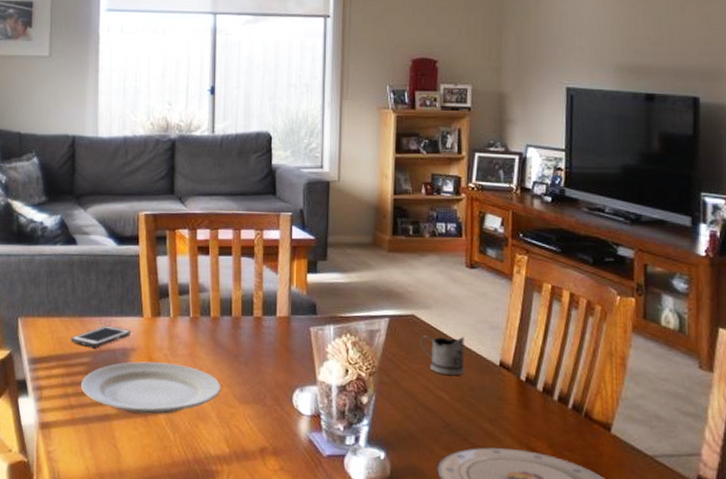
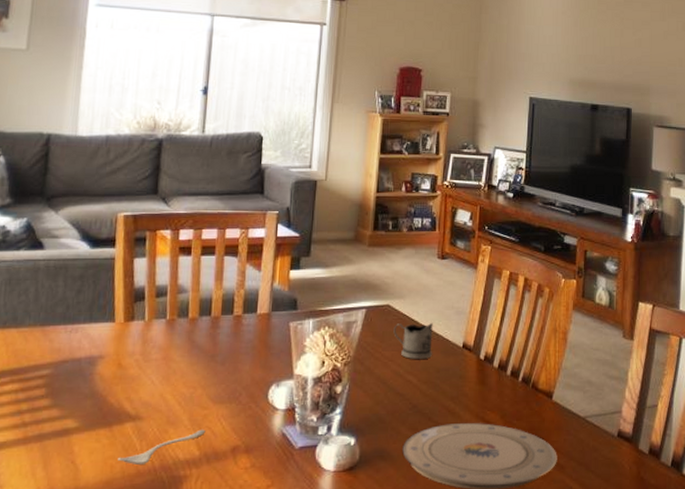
cell phone: present [70,325,131,347] -> none [28,333,101,358]
plate: present [81,361,221,415] -> none [38,369,195,424]
spoon: none [154,427,234,456] -> present [118,429,206,466]

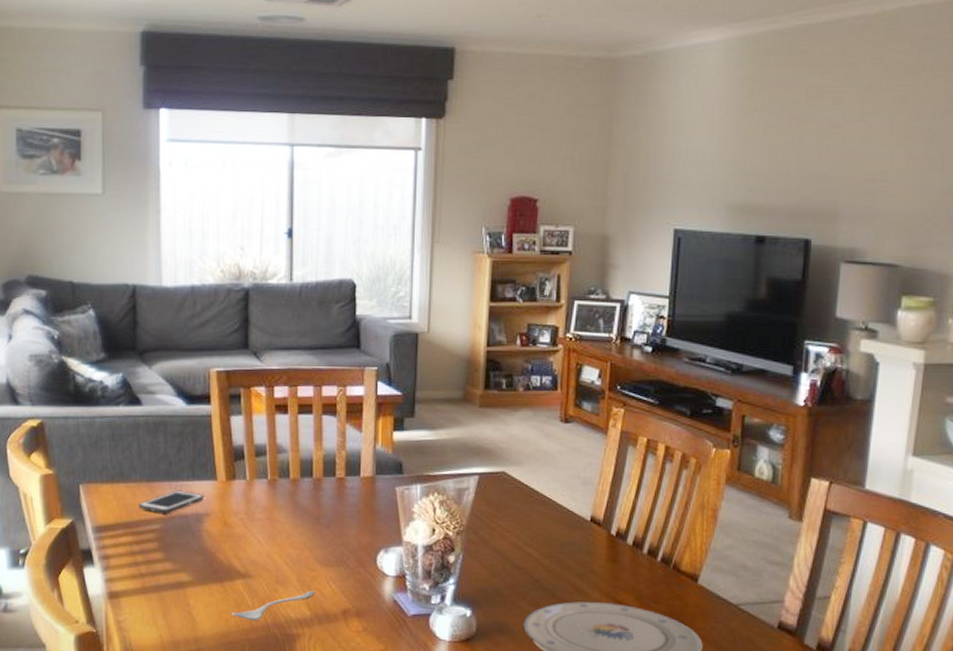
cell phone: none [28,333,101,358] -> present [138,490,205,513]
tea glass holder: present [393,322,433,359] -> none [510,492,556,532]

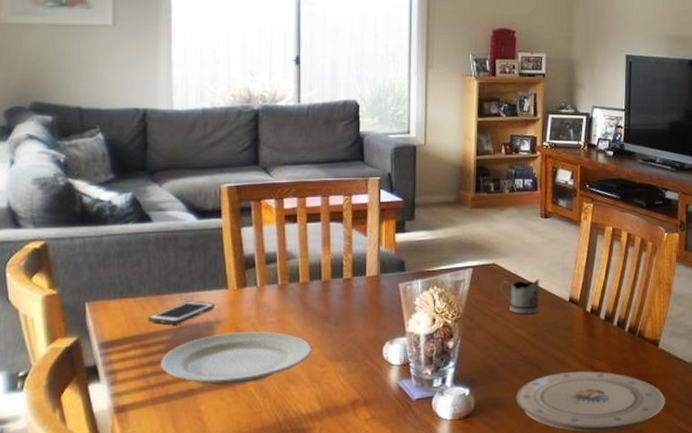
plate: none [152,527,302,580] -> present [161,331,312,384]
spoon: present [232,590,315,621] -> none [243,385,325,421]
tea glass holder: none [510,492,556,532] -> present [501,278,539,314]

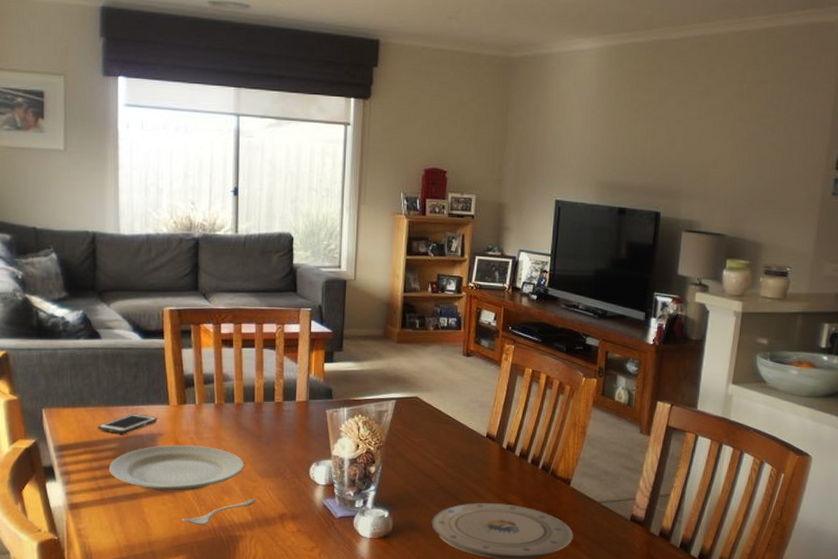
spoon: none [243,385,325,421] -> present [182,498,256,526]
tea glass holder: present [501,278,539,314] -> none [422,413,459,446]

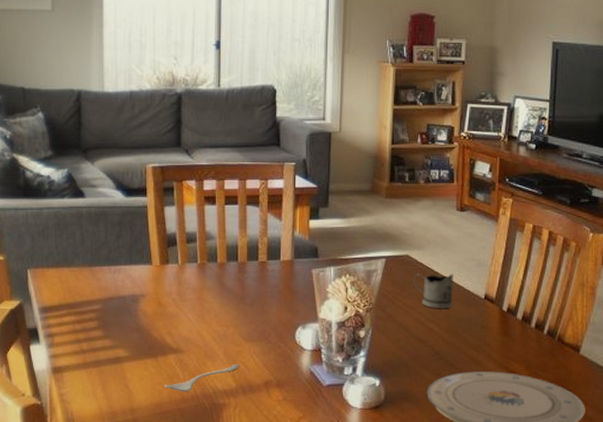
cell phone: present [97,413,158,434] -> none [80,274,141,295]
plate: present [109,445,245,491] -> none [92,306,228,355]
tea glass holder: none [422,413,459,446] -> present [414,273,453,308]

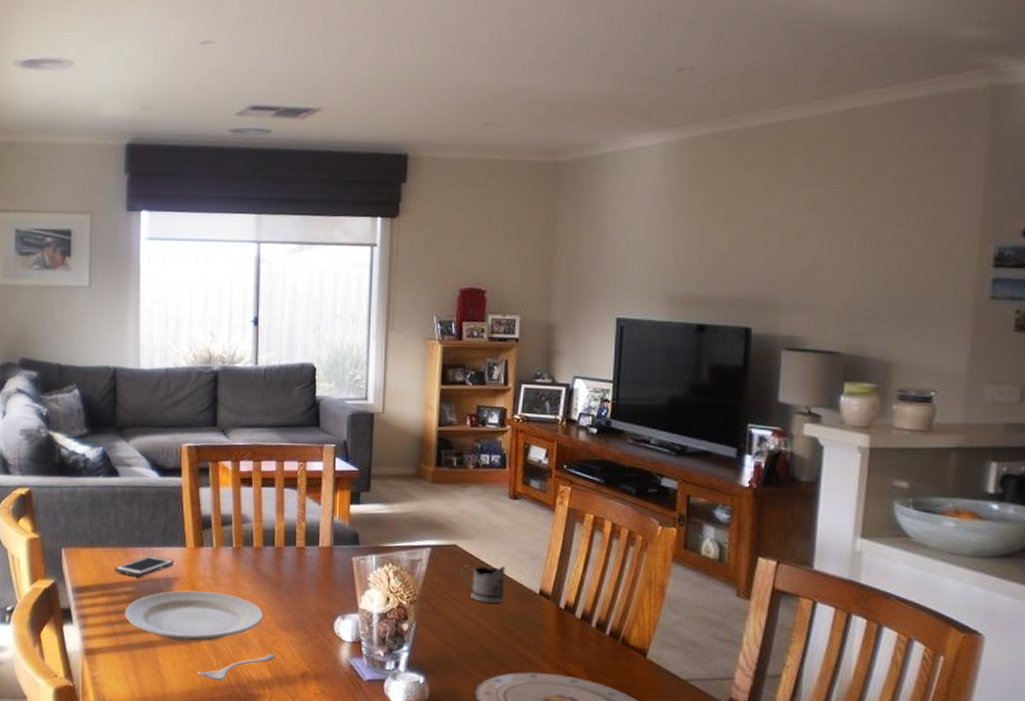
cell phone: none [80,274,141,295] -> present [114,555,175,577]
plate: none [92,306,228,355] -> present [125,590,264,641]

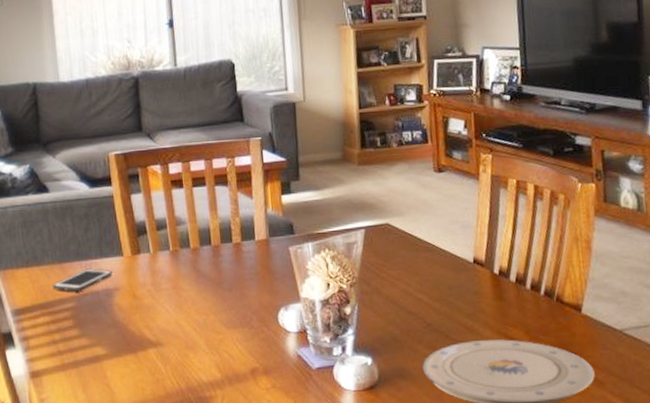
plate: present [125,590,264,641] -> none [67,298,208,351]
spoon: present [198,653,276,681] -> none [147,353,224,388]
tea glass holder: present [461,565,505,603] -> none [396,238,441,277]

